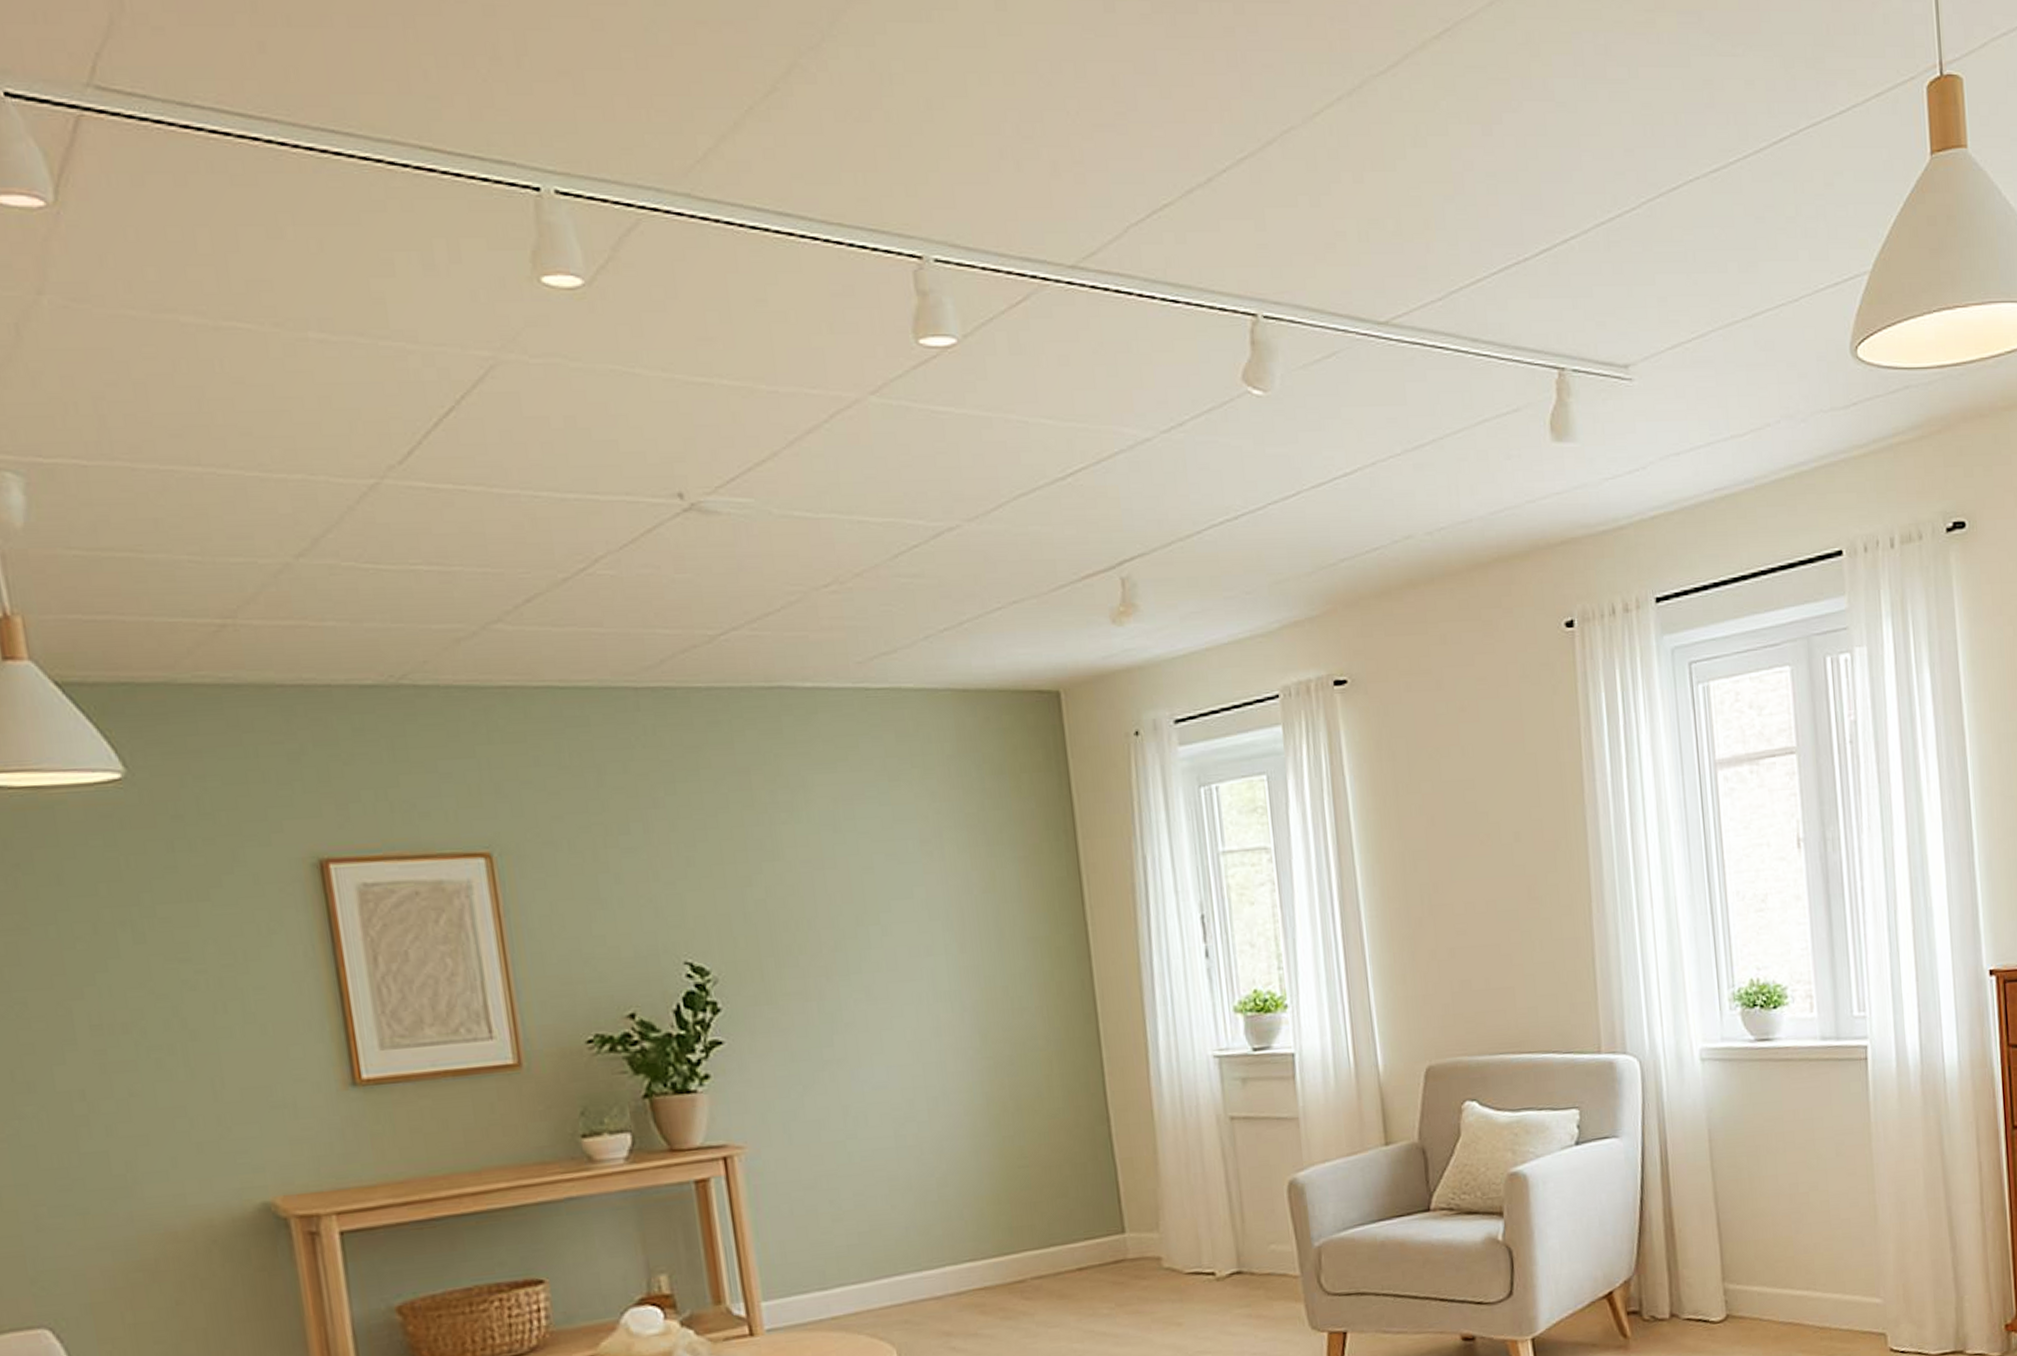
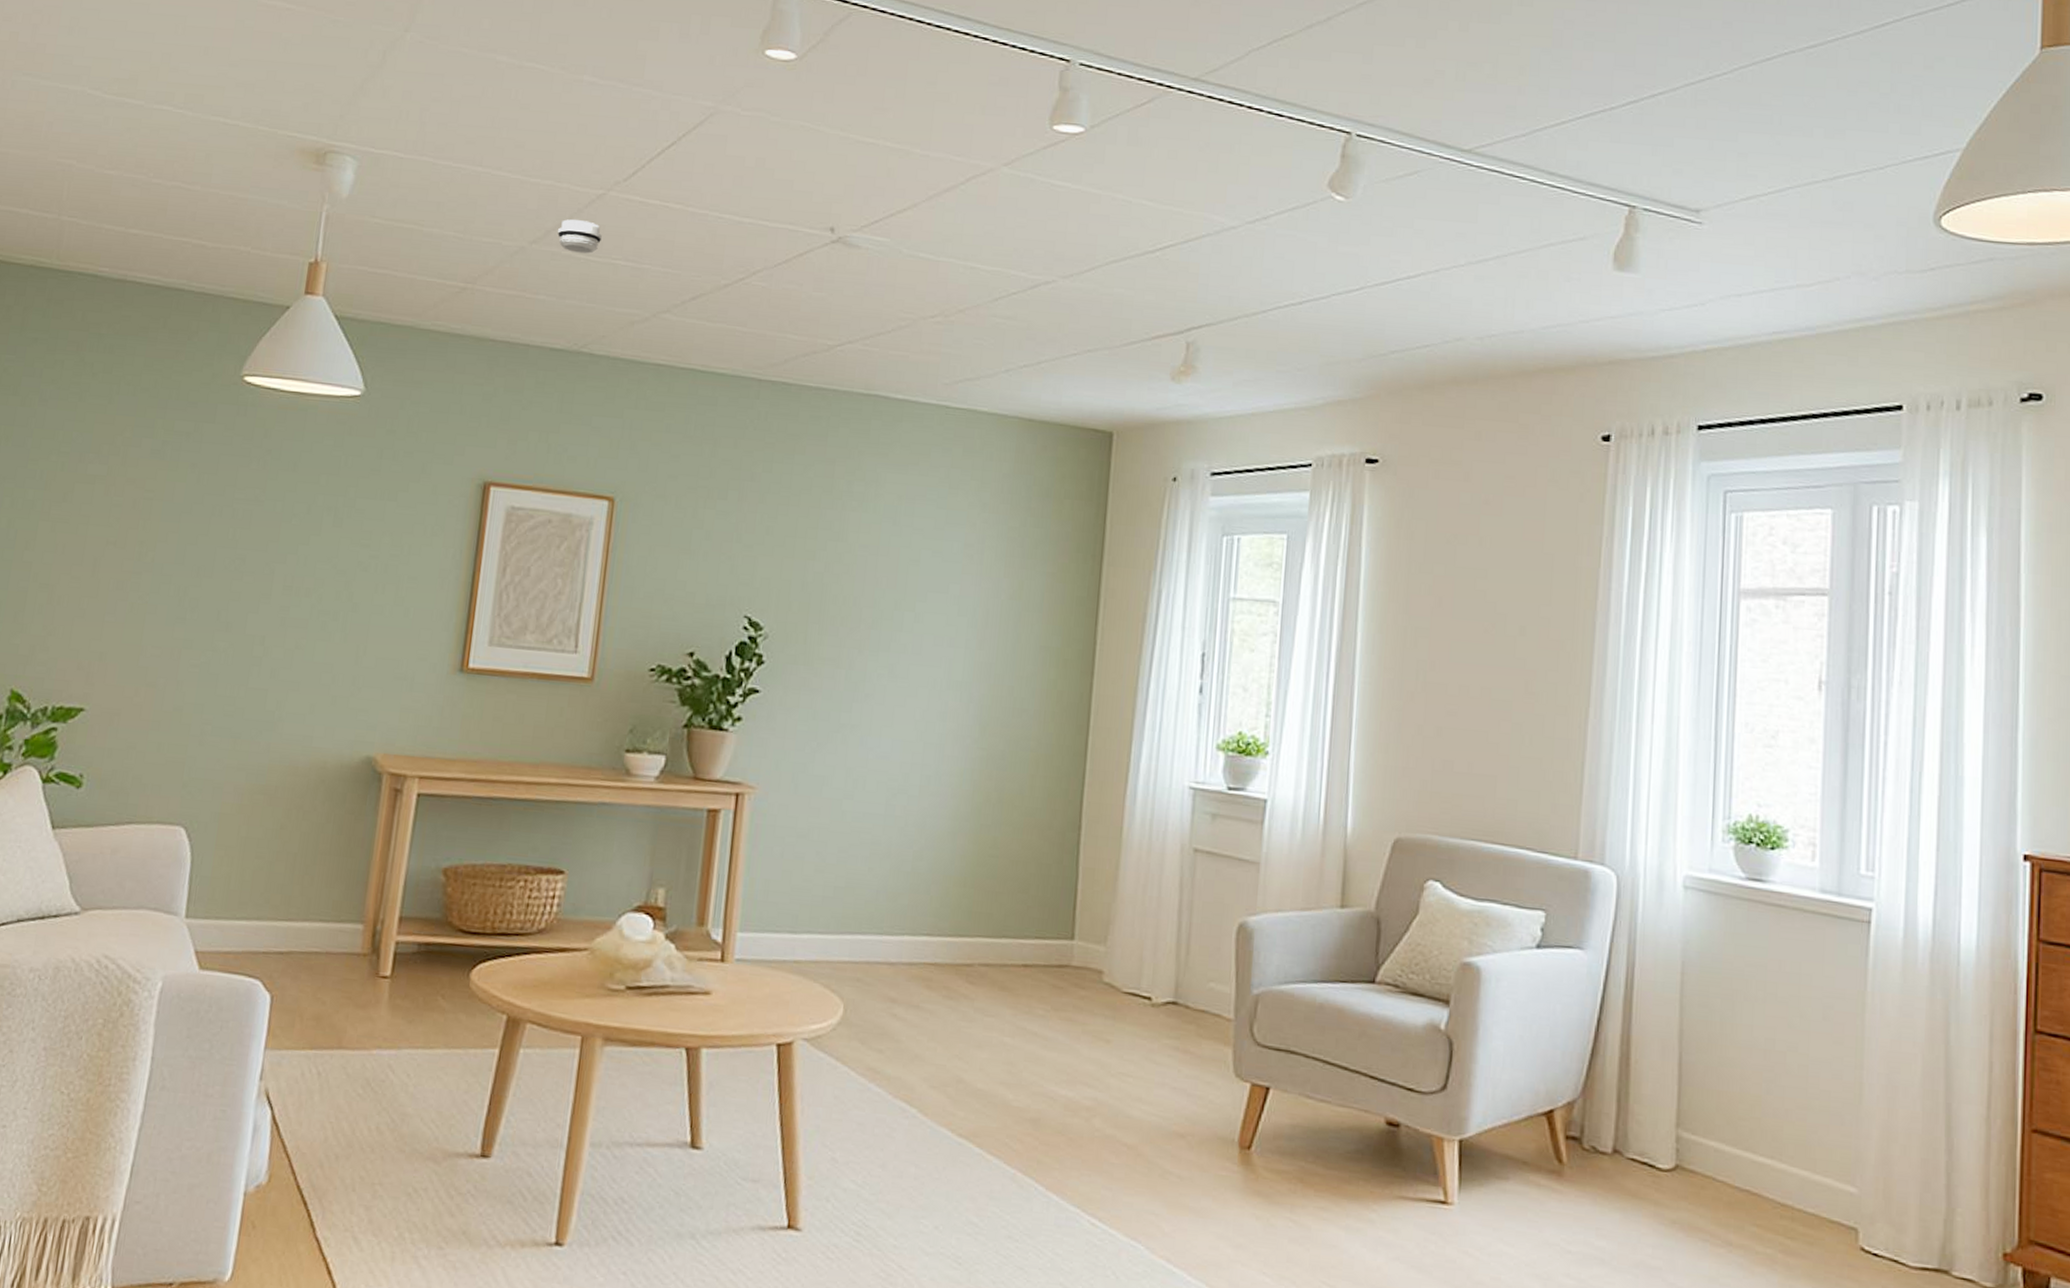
smoke detector: none [328,520,390,562] -> present [558,219,602,254]

